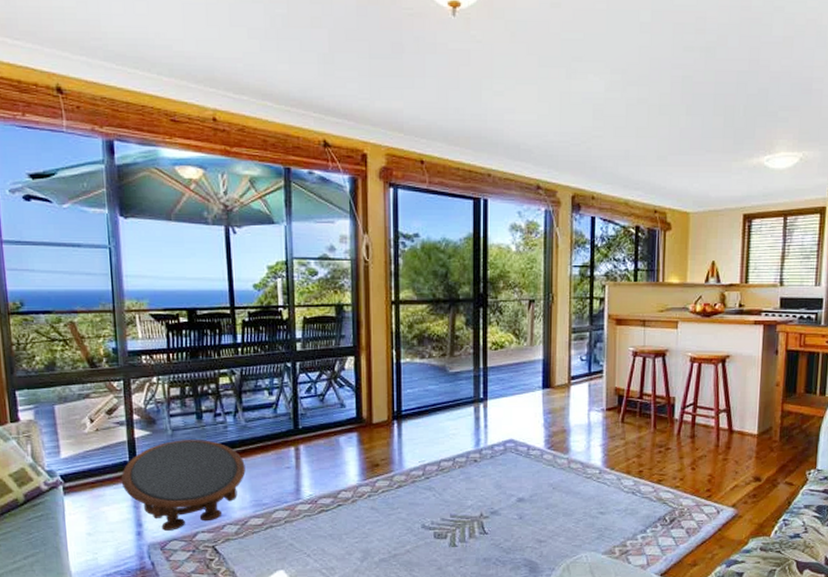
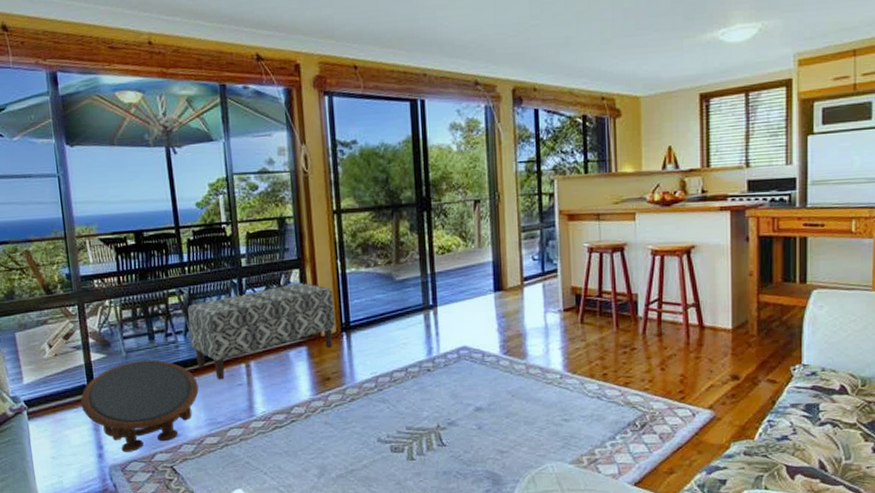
bench: none [239,369,388,462] -> present [188,282,336,380]

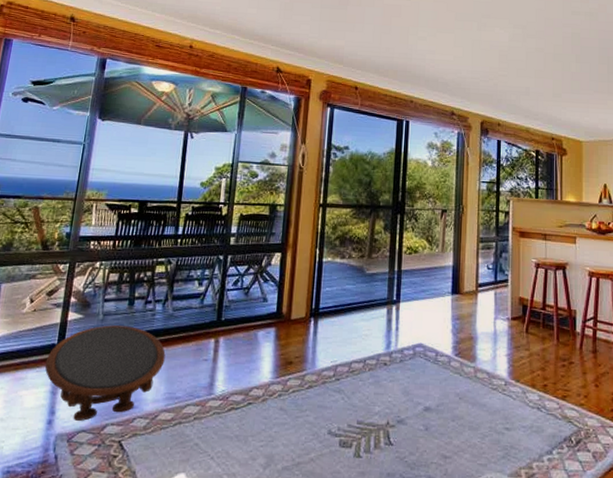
bench: present [188,282,336,380] -> none [167,265,308,353]

